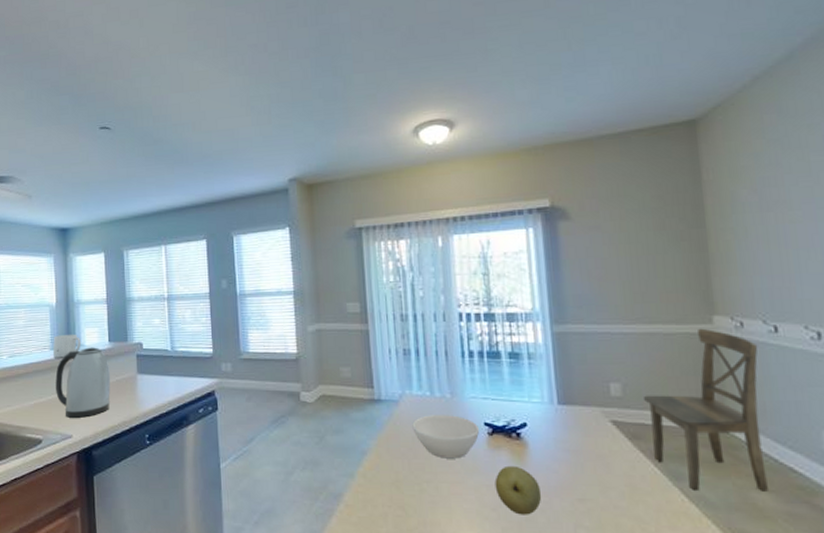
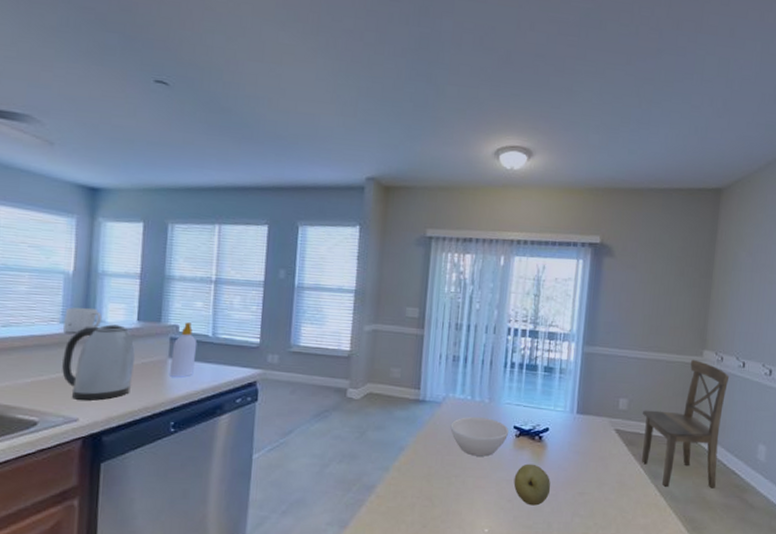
soap bottle: none [139,339,160,392] -> present [168,322,198,378]

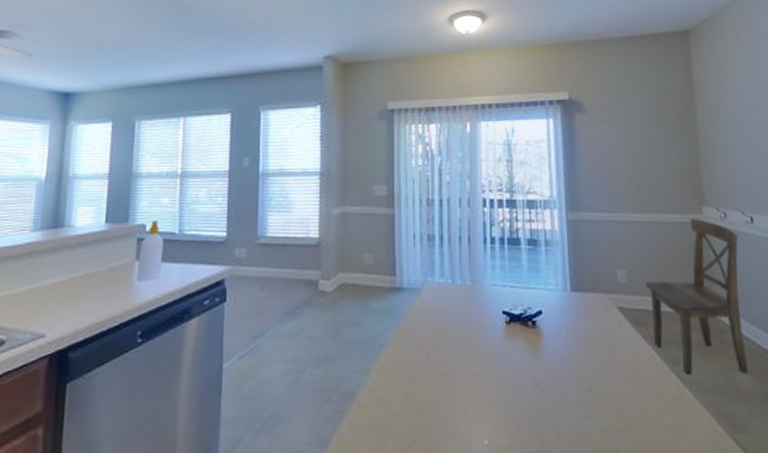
kettle: present [62,324,135,401] -> none [31,229,103,313]
mug: present [63,307,101,333] -> none [34,214,71,241]
soup bowl: present [450,417,508,457] -> none [432,303,497,350]
fruit: present [513,463,551,506] -> none [510,355,554,407]

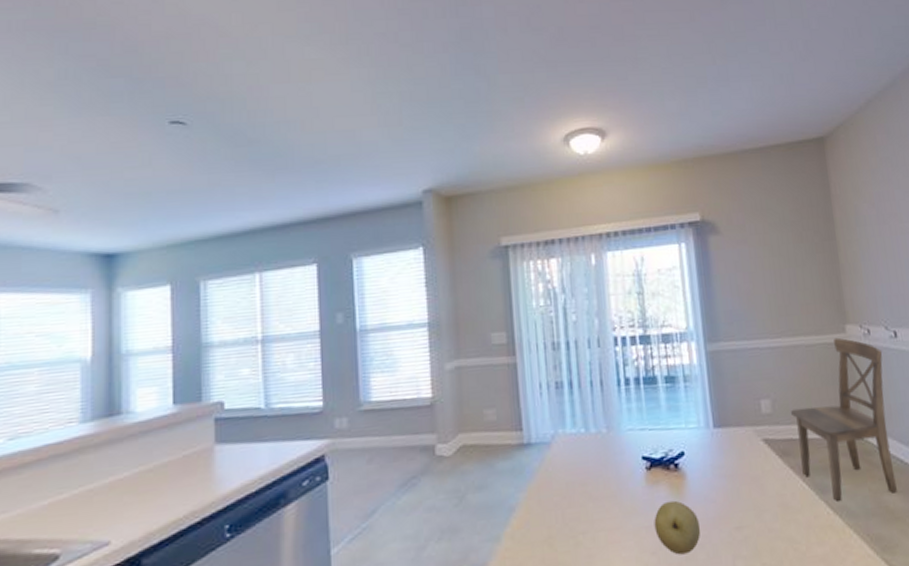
soap bottle: present [136,221,164,281] -> none [217,396,248,467]
fruit: none [510,355,554,407] -> present [654,500,701,555]

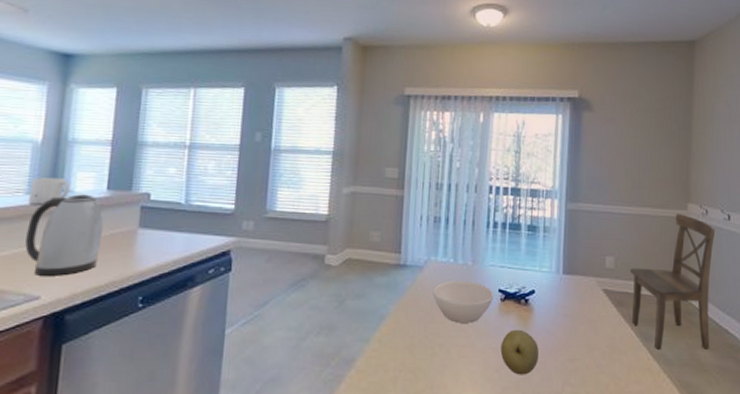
mug: none [84,399,129,434] -> present [29,177,70,205]
kettle: none [86,413,173,517] -> present [25,194,104,276]
soup bowl: none [566,452,637,504] -> present [433,281,493,323]

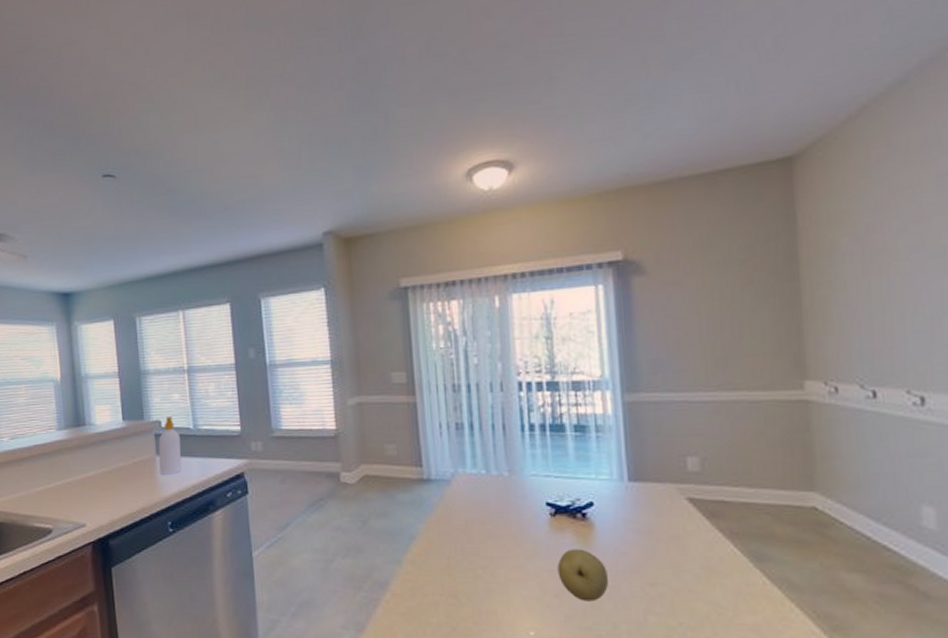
kettle: present [25,194,104,276] -> none [64,426,127,505]
mug: present [29,177,70,205] -> none [59,413,91,439]
soap bottle: none [138,190,170,248] -> present [158,416,182,475]
soup bowl: present [433,281,493,323] -> none [465,495,540,542]
dining chair: present [629,213,716,350] -> none [723,394,858,572]

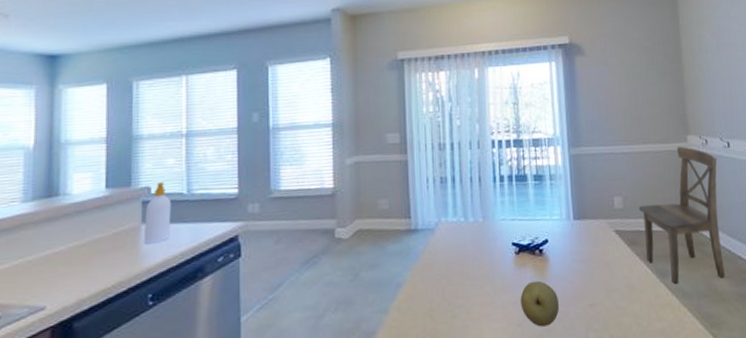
dining chair: none [723,394,858,572] -> present [638,146,725,284]

